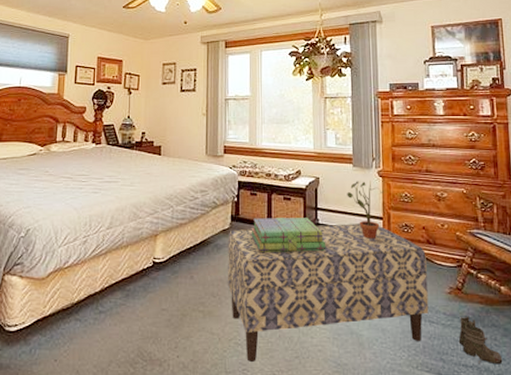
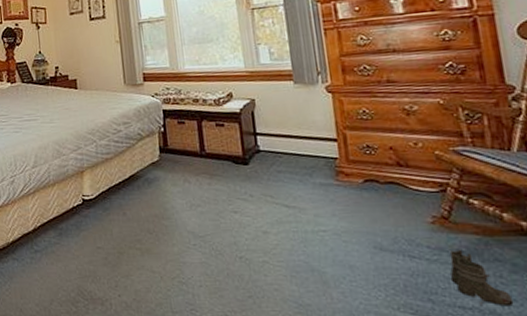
bench: present [228,224,429,363] -> none [158,147,408,303]
stack of books: present [251,218,326,252] -> none [182,144,272,185]
potted plant: present [347,181,384,239] -> none [290,98,335,164]

